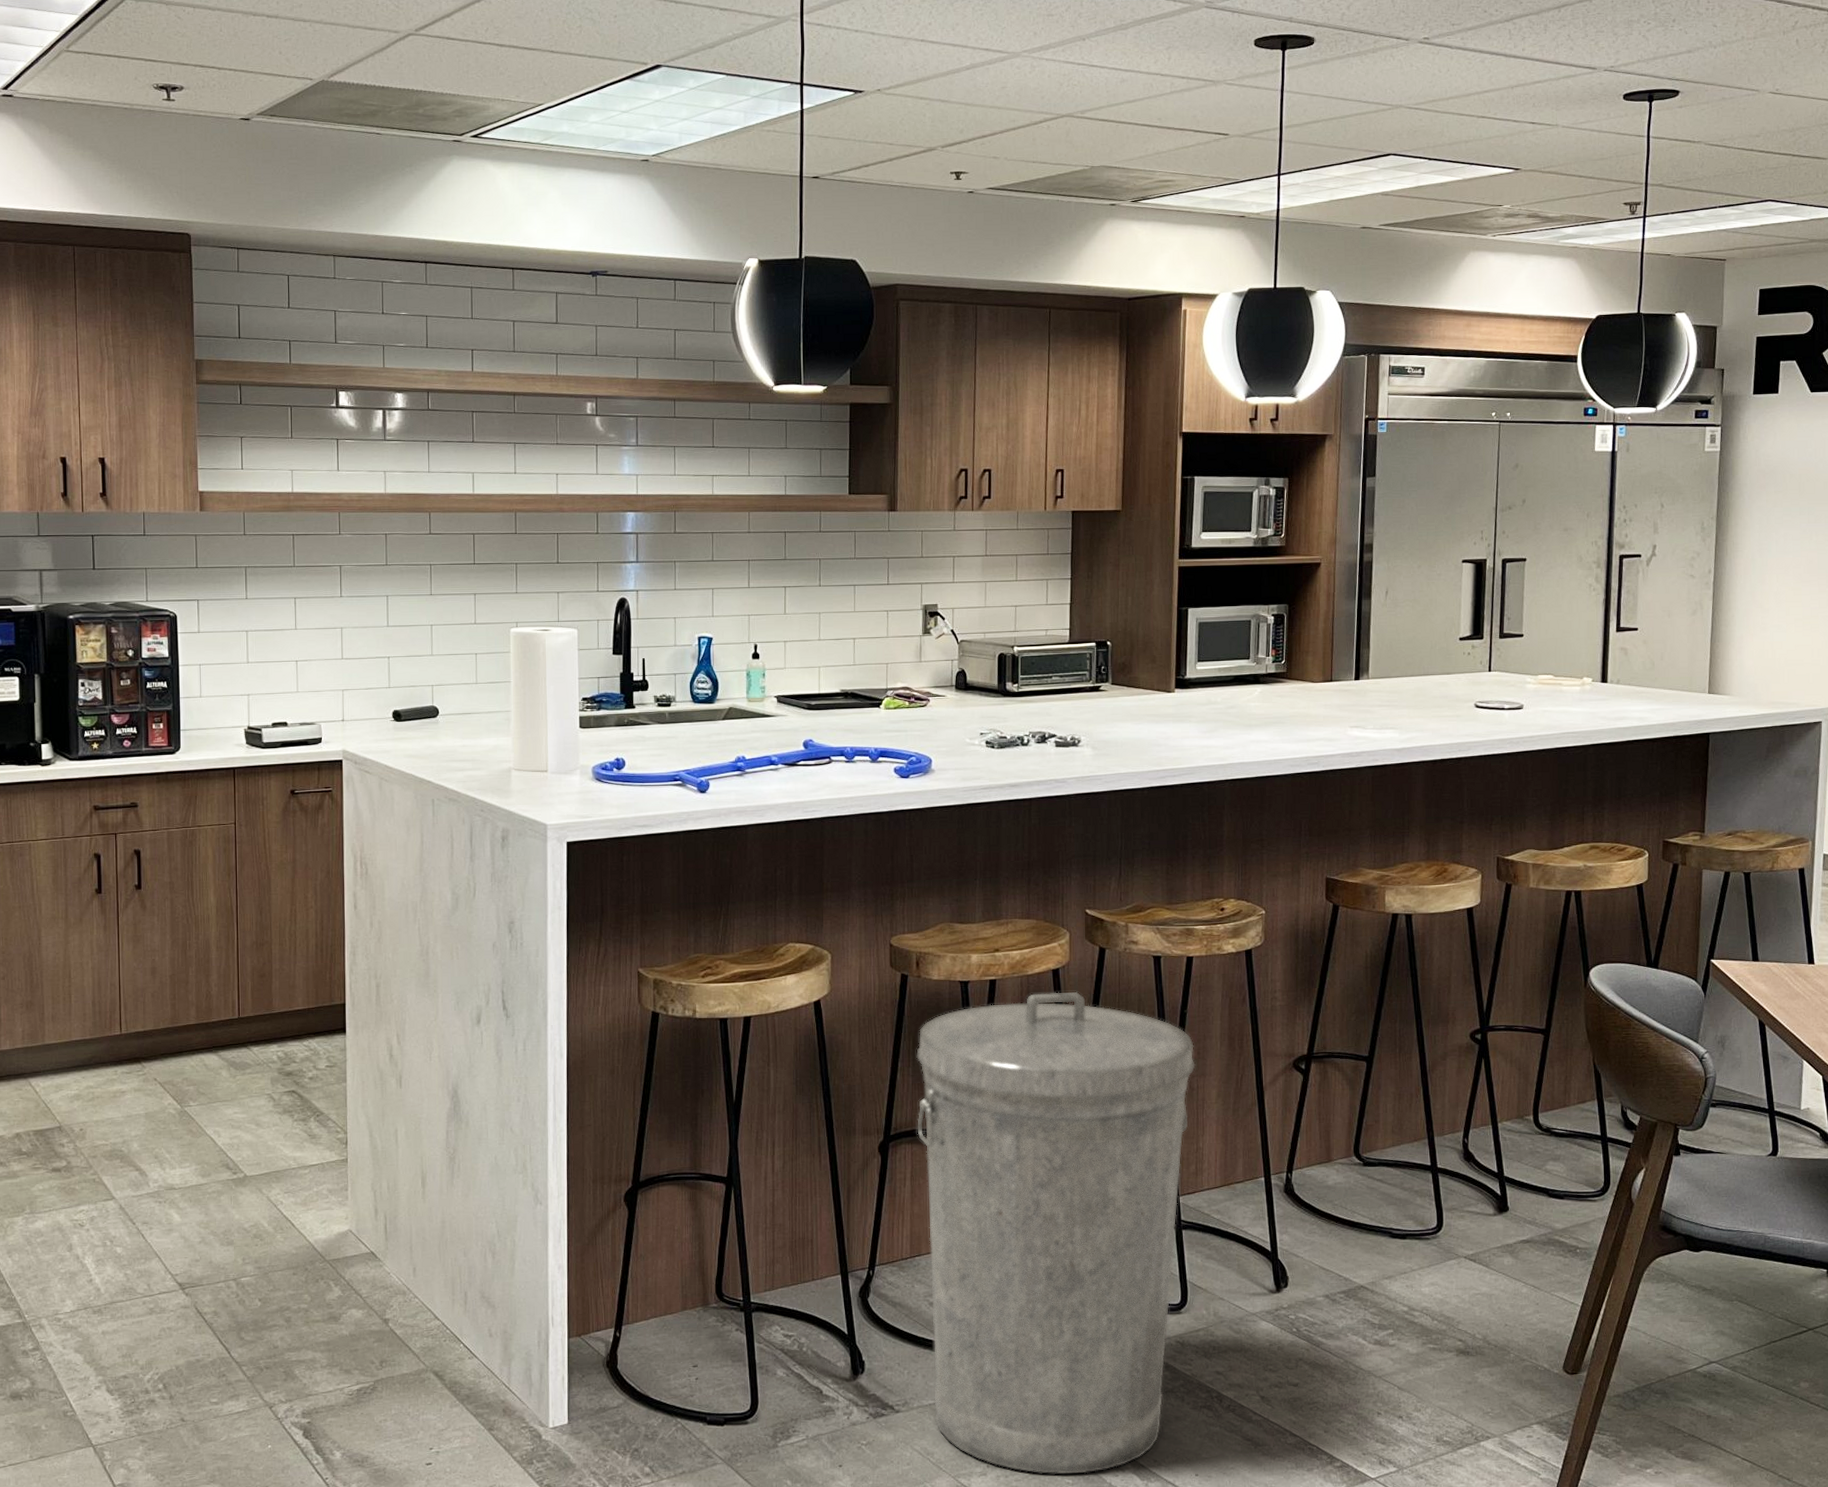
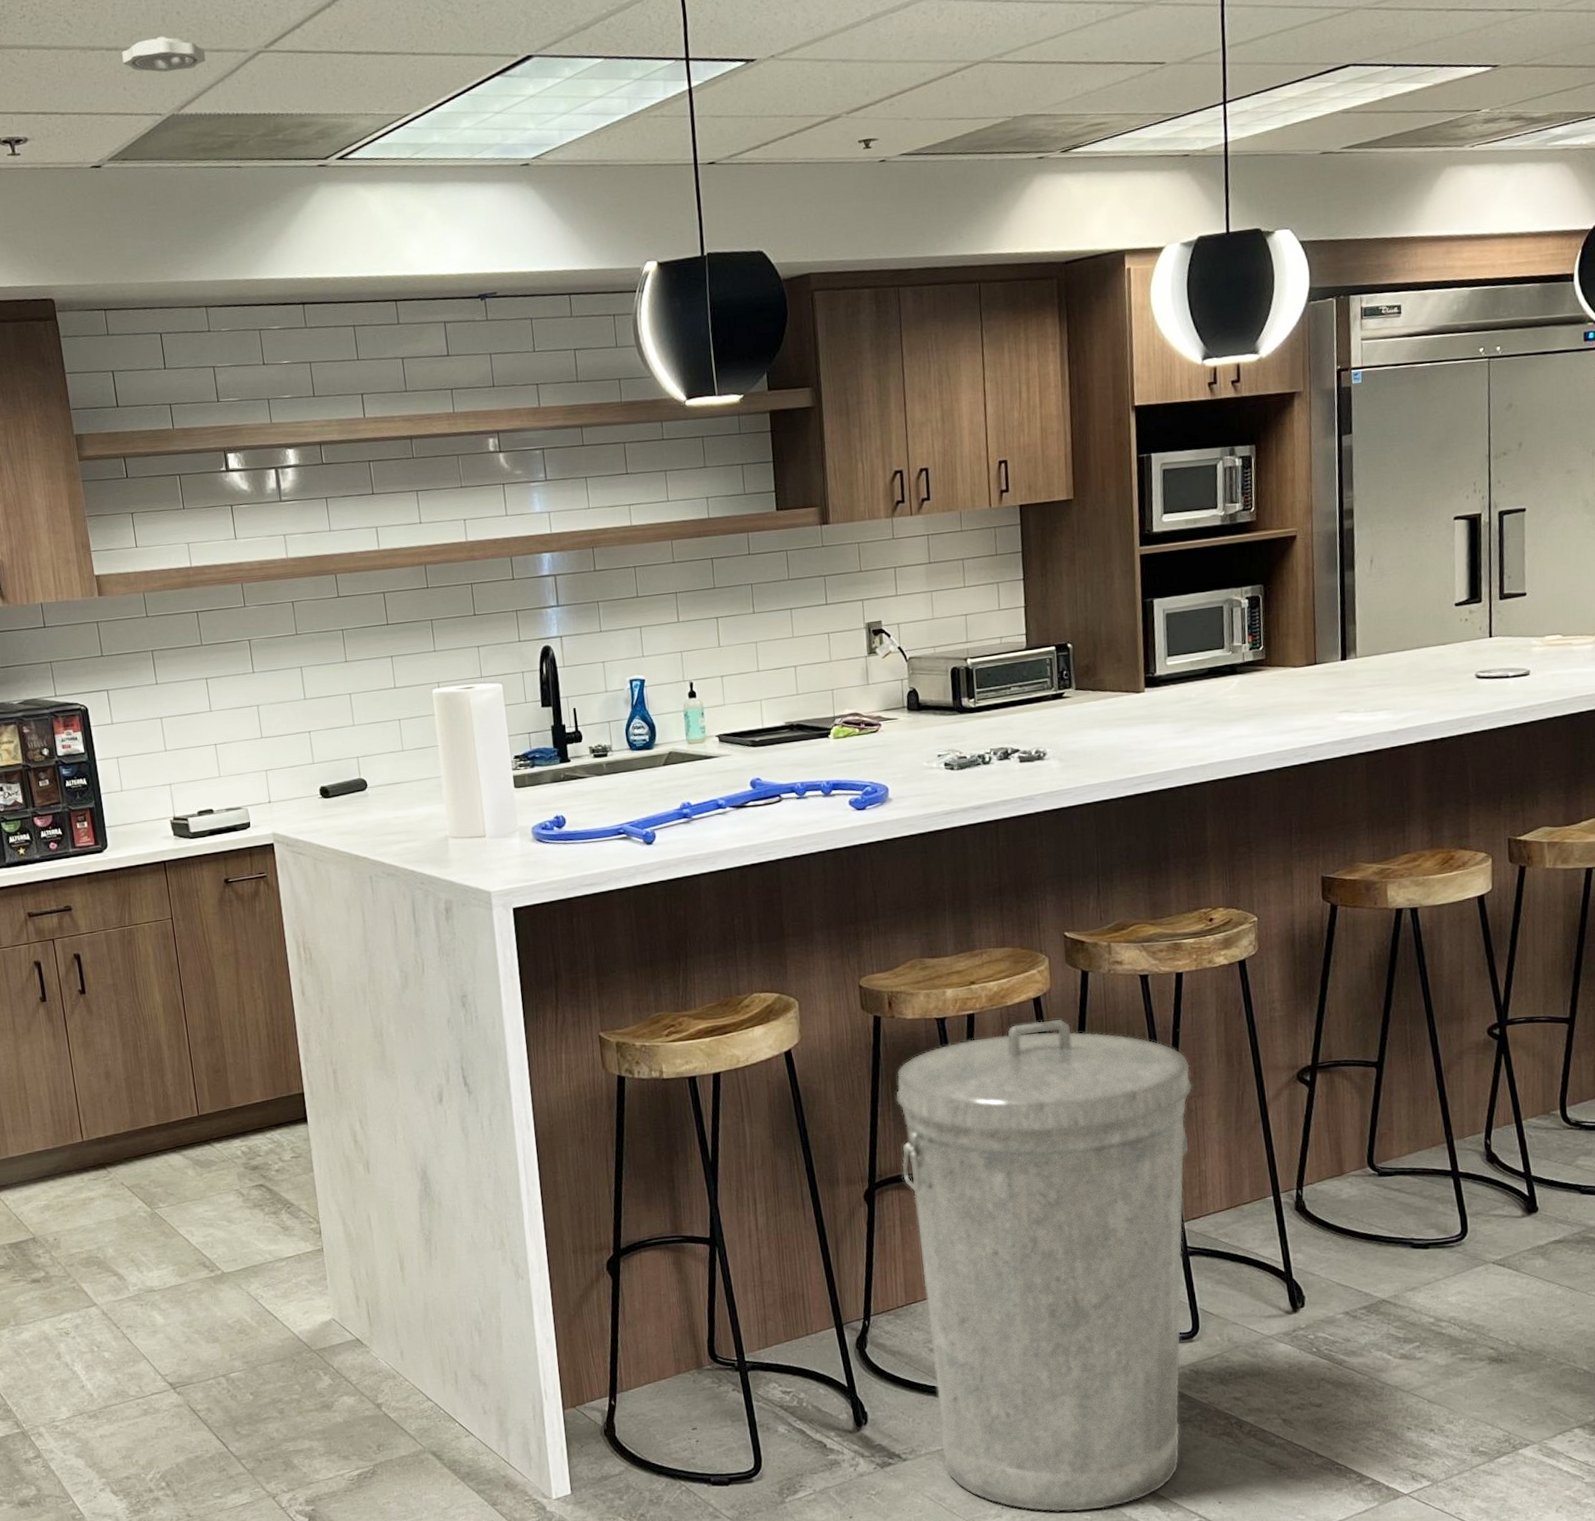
smoke detector: none [281,10,359,43] -> present [122,36,206,73]

